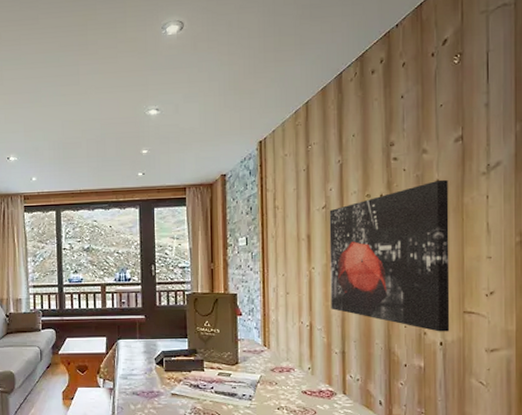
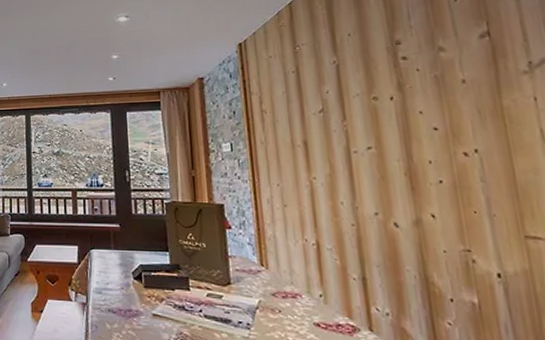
wall art: present [329,179,450,332] -> none [328,79,509,261]

